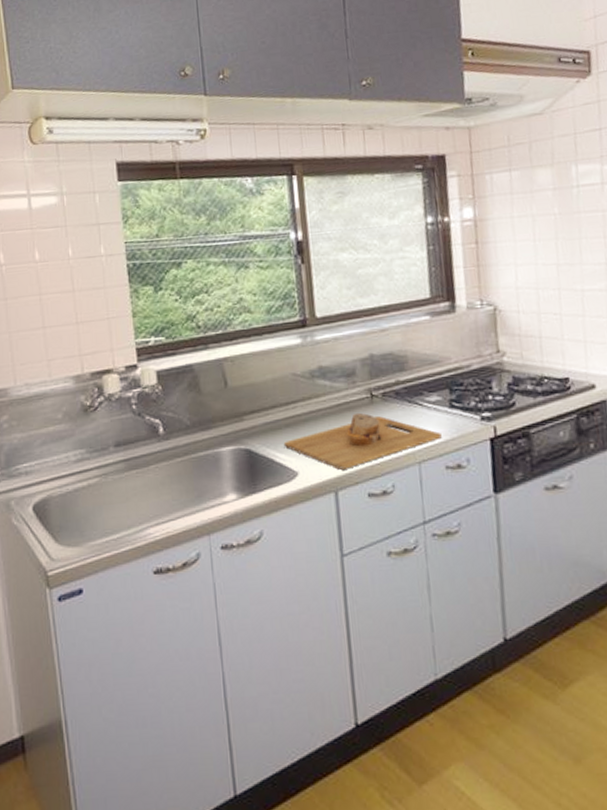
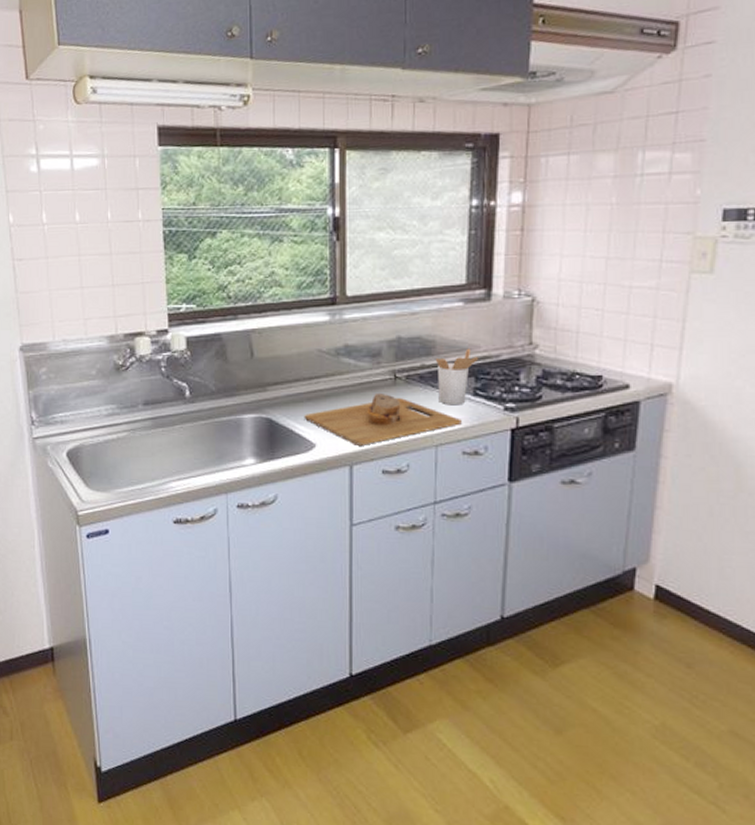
utensil holder: none [408,361,451,420] -> present [435,348,479,406]

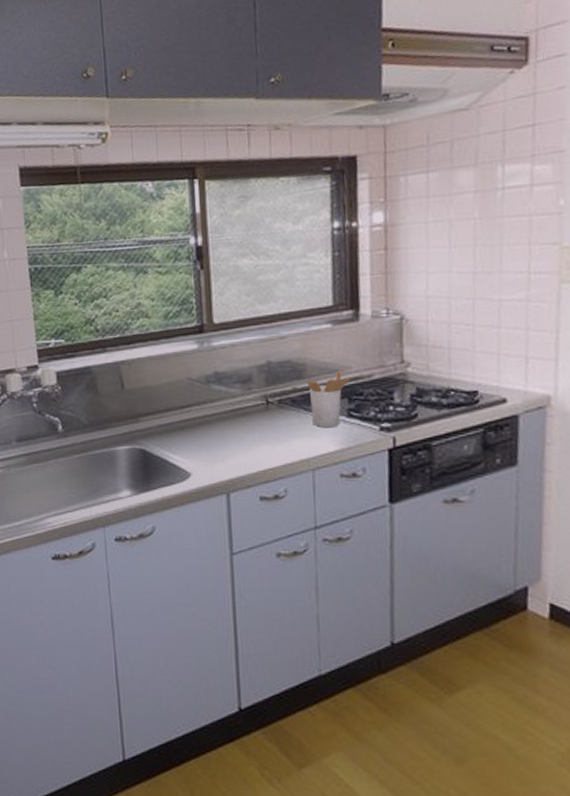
cutting board: present [304,392,462,446] -> none [177,418,338,473]

